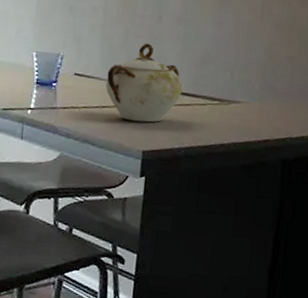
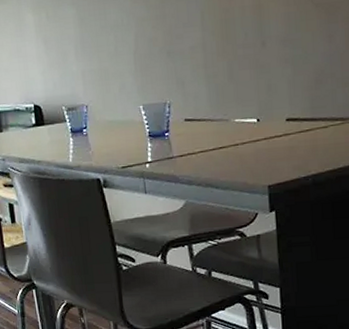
sugar bowl: present [106,43,183,123] -> none [218,73,300,158]

